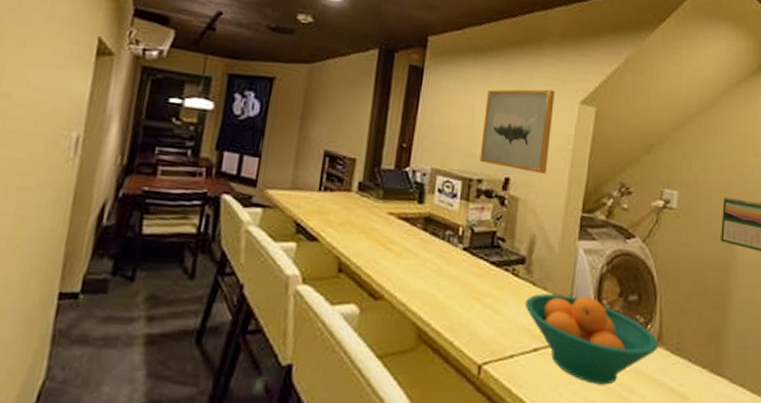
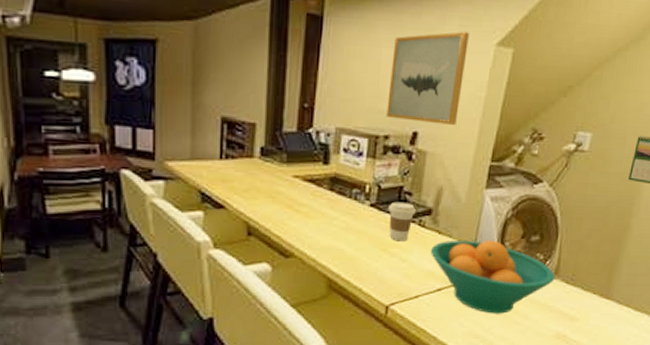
coffee cup: none [481,247,509,291] -> present [388,201,416,242]

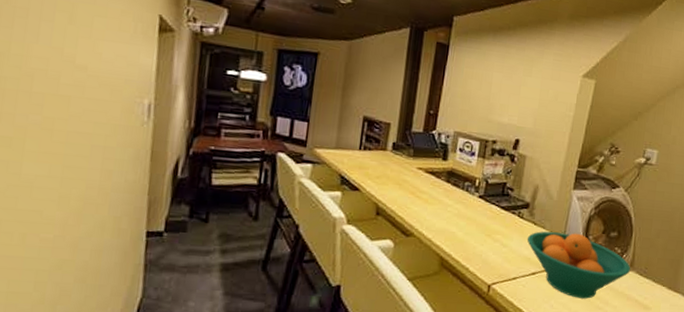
wall art: present [386,31,469,125] -> none [495,64,562,136]
coffee cup: present [388,201,416,242] -> none [493,195,516,230]

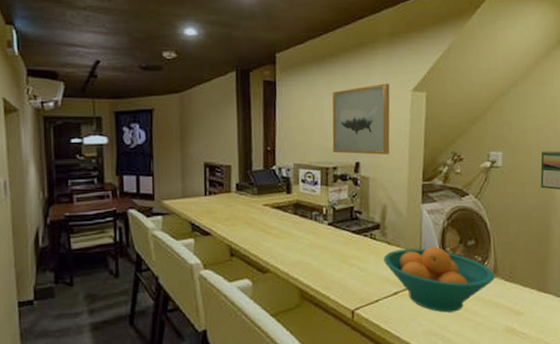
wall art: none [495,64,562,136] -> present [332,83,390,155]

